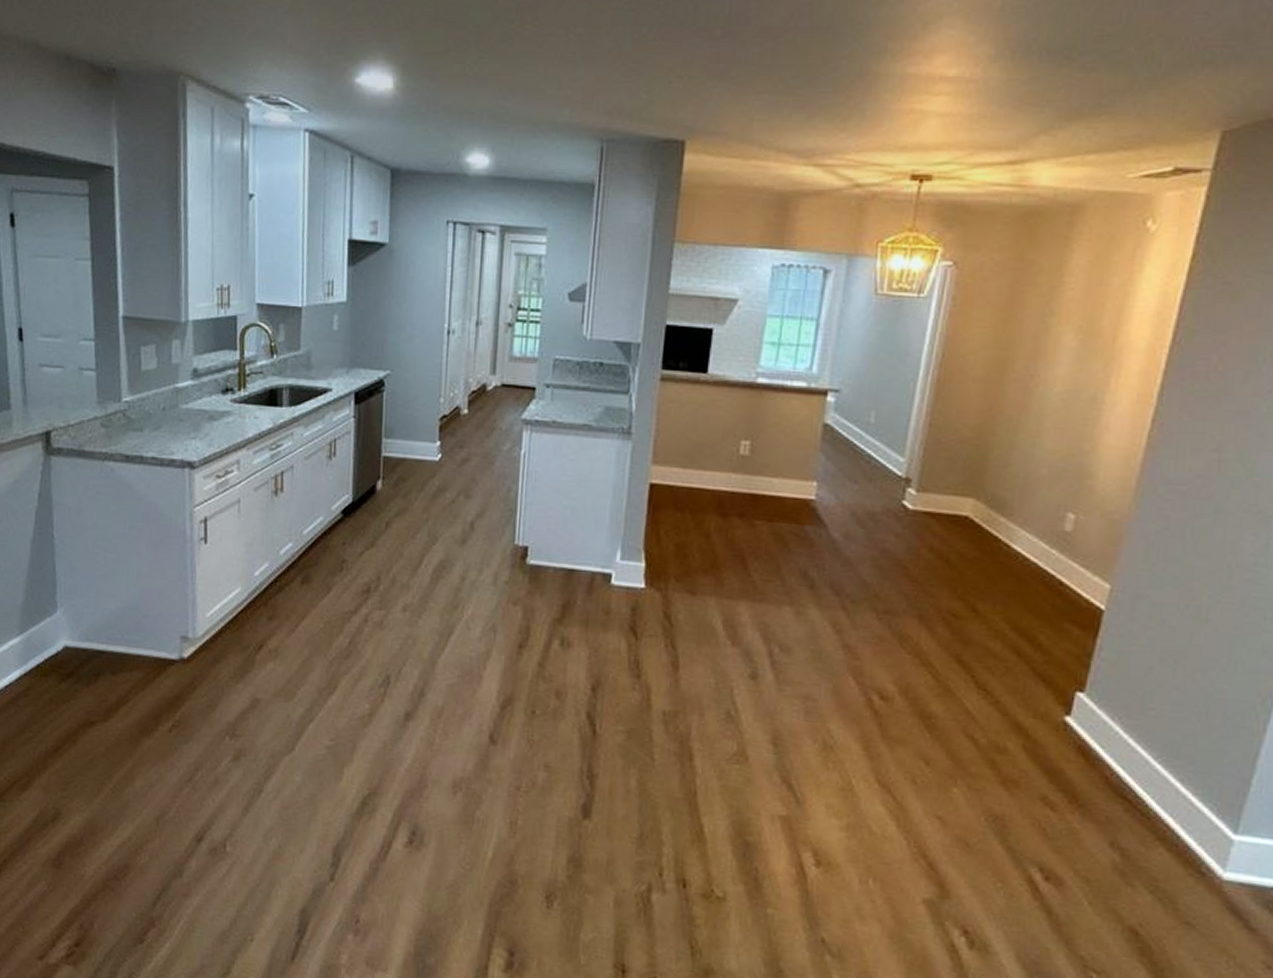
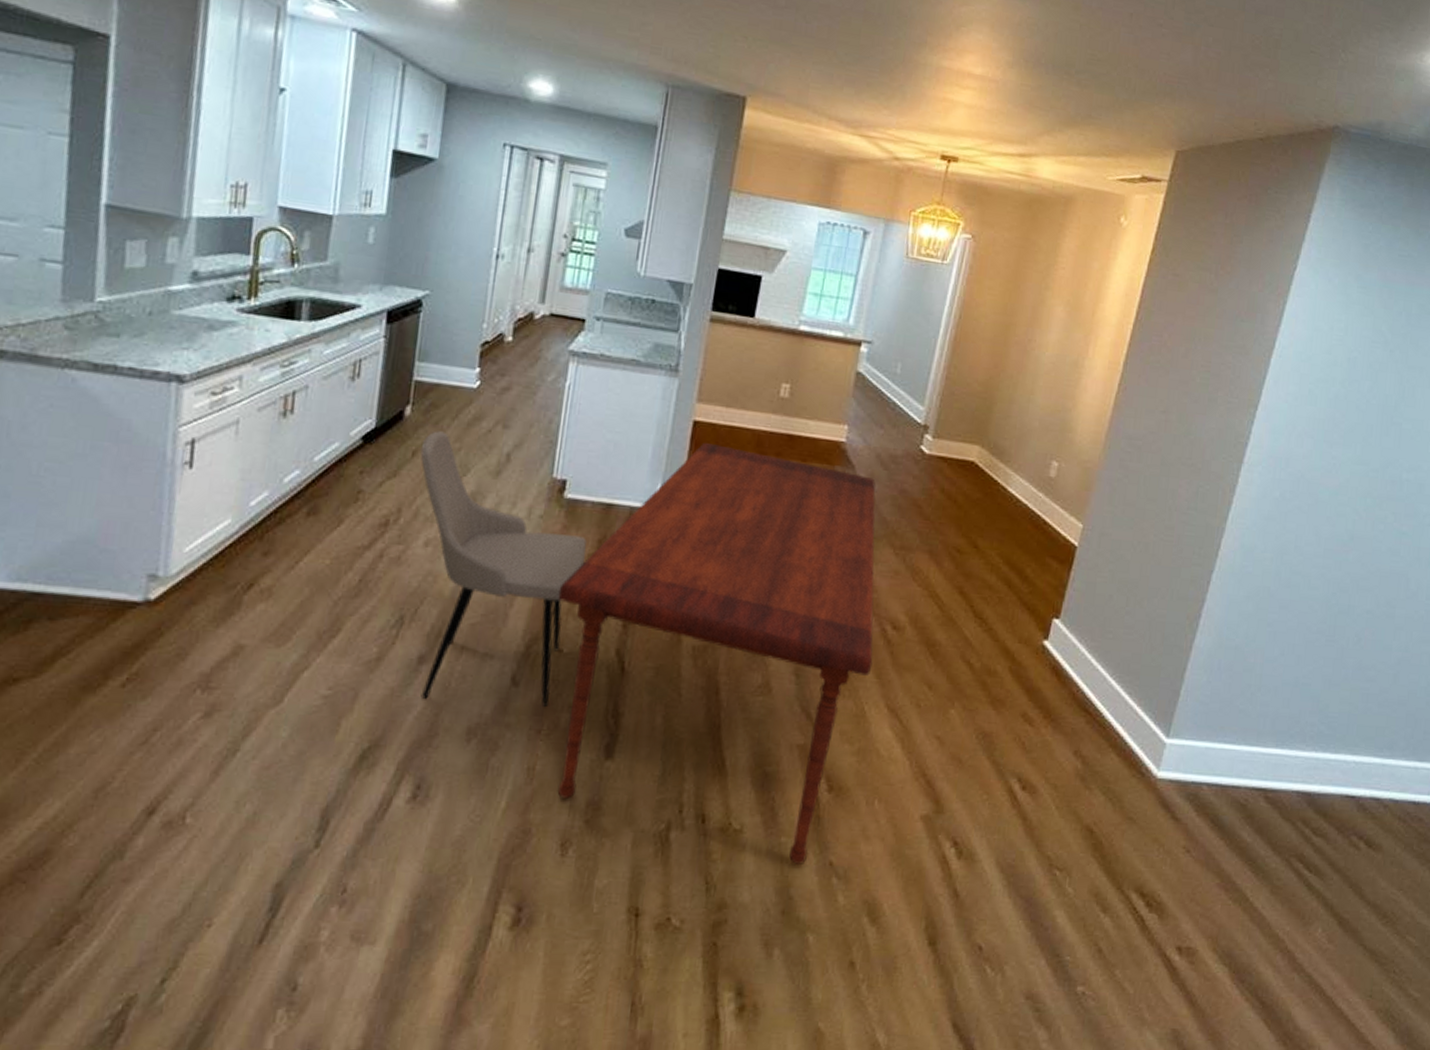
dining chair: none [393,503,551,766] -> present [420,431,587,708]
dining table: none [527,505,859,938] -> present [558,442,876,864]

